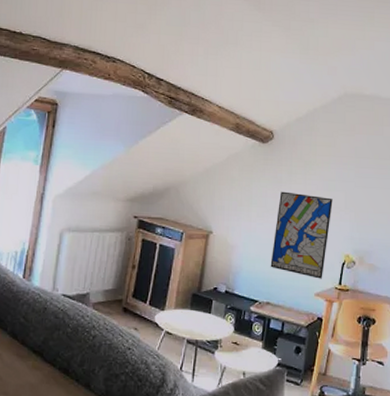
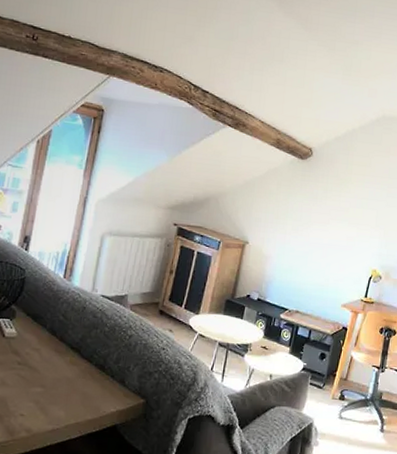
wall art: present [270,191,333,279] -> none [301,207,365,291]

